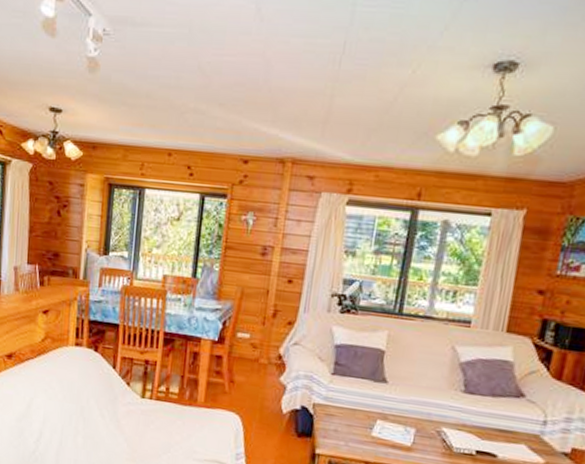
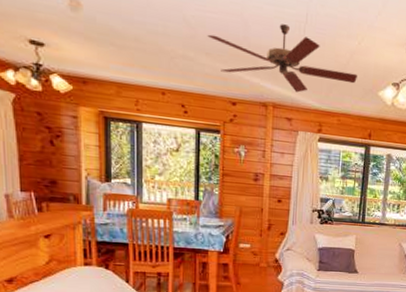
ceiling fan: none [222,59,408,143] -> present [207,24,357,93]

